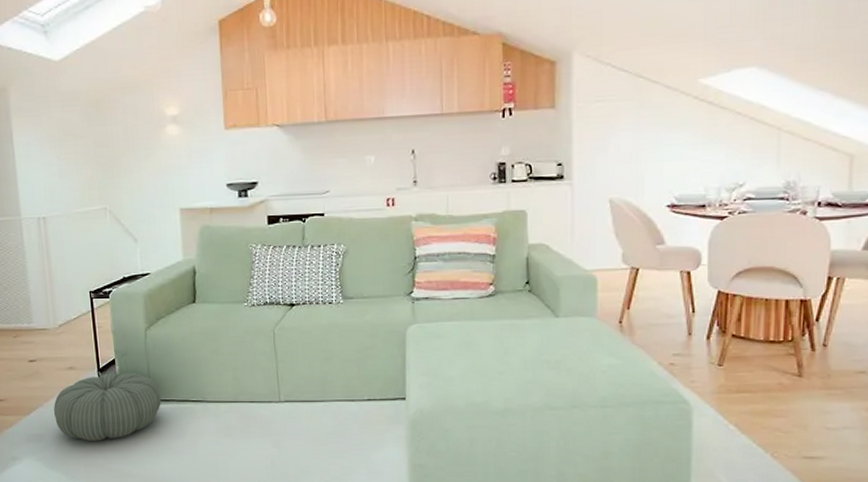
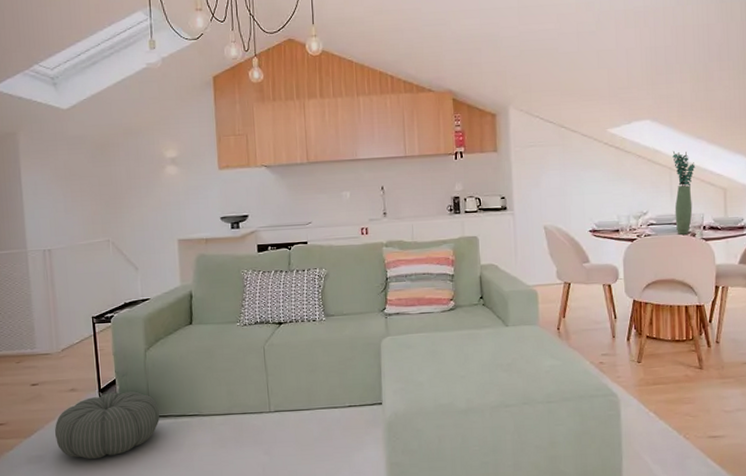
vase: none [780,107,814,213] -> present [672,151,696,235]

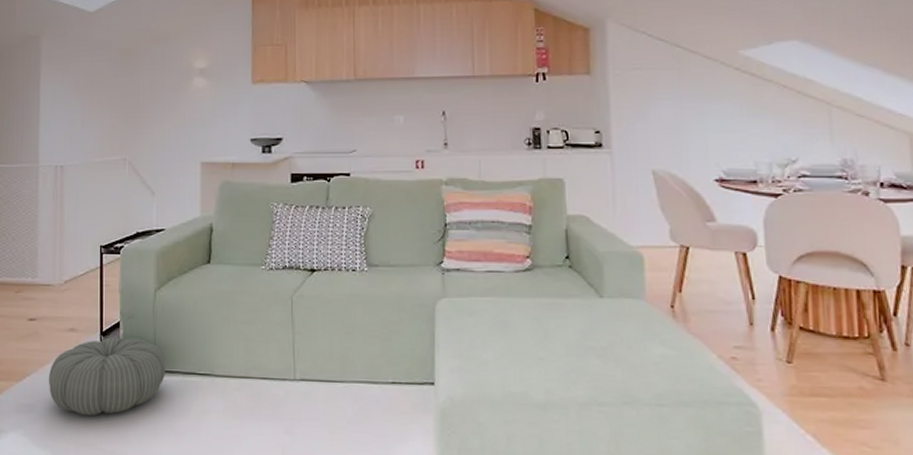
vase: present [672,151,696,235] -> none [832,82,866,194]

